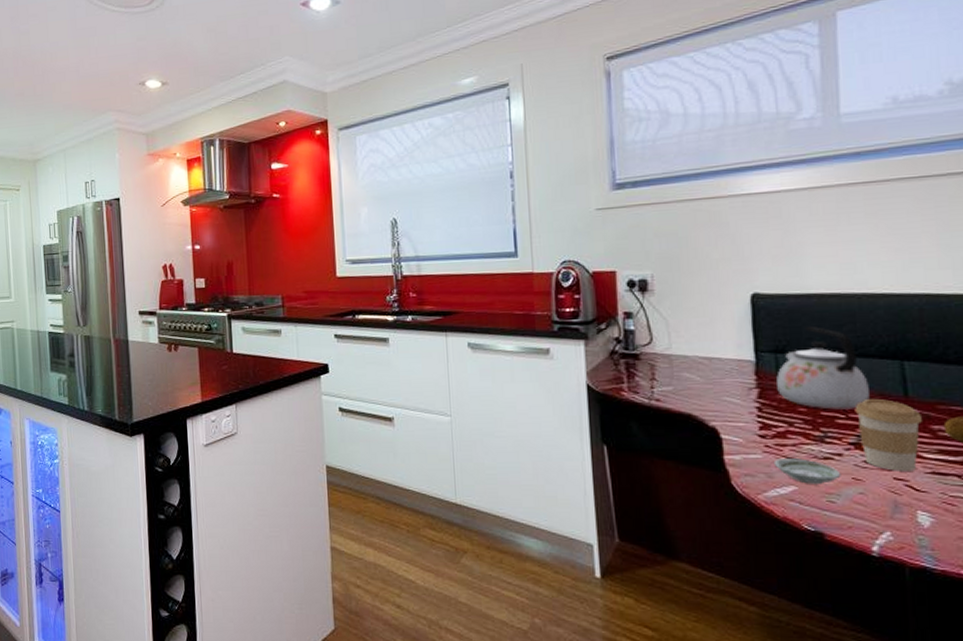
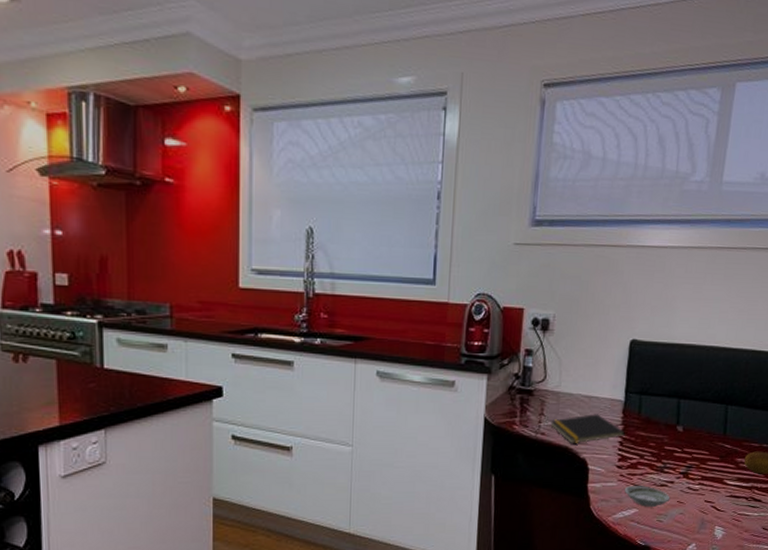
notepad: none [663,377,763,410] -> present [549,414,625,443]
kettle: present [776,325,870,410] -> none [637,371,702,445]
coffee cup: present [854,398,922,471] -> none [688,435,732,495]

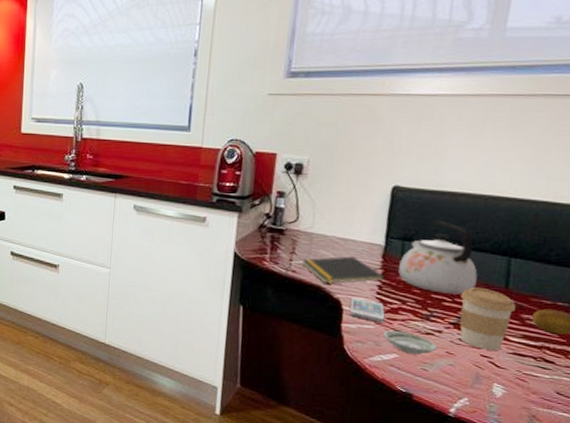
smartphone: none [594,456,626,479] -> present [349,297,385,323]
kettle: none [637,371,702,445] -> present [398,219,478,295]
coffee cup: none [688,435,732,495] -> present [459,286,516,351]

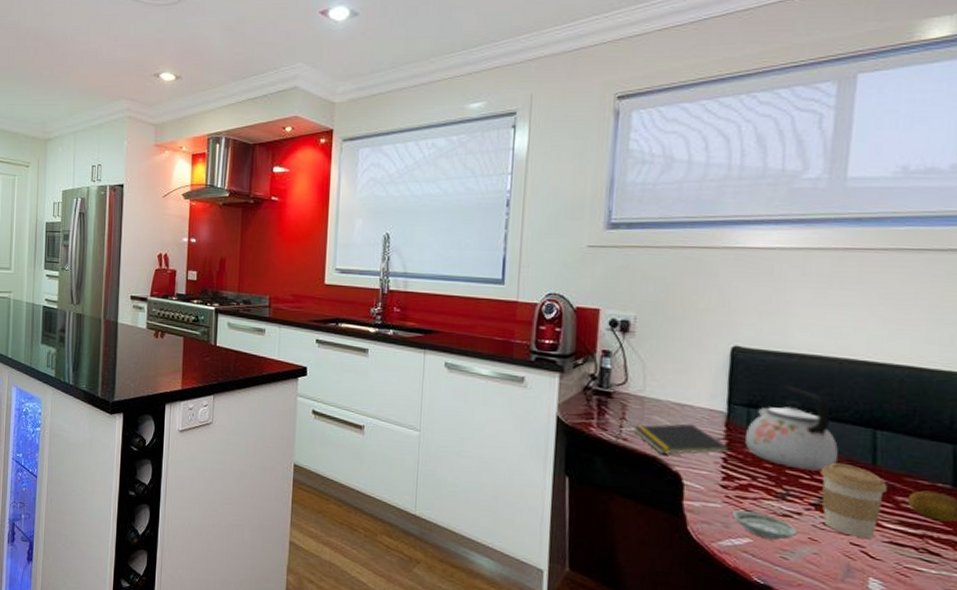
smartphone: present [349,297,385,323] -> none [691,471,733,501]

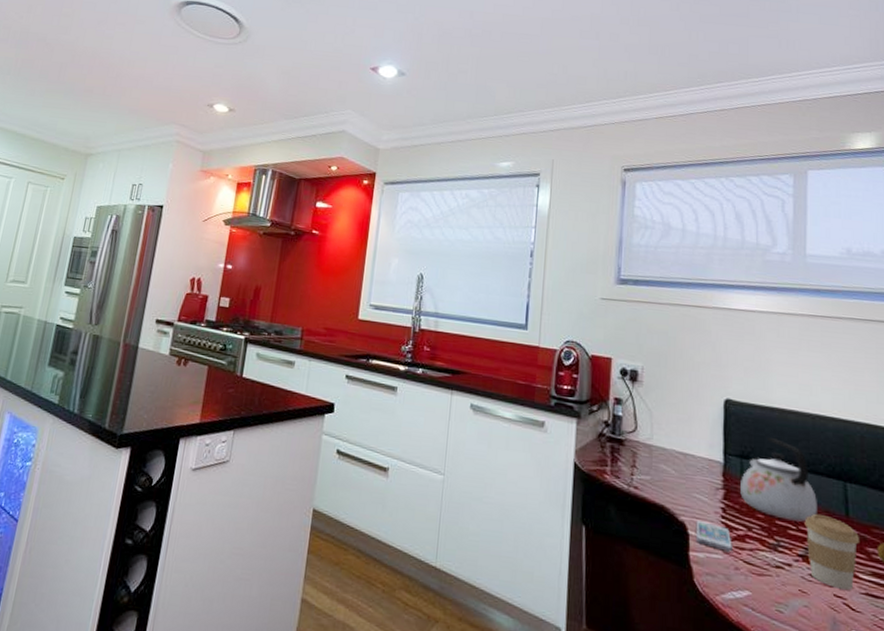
notepad: present [632,423,730,455] -> none [642,472,728,504]
smartphone: none [691,471,733,501] -> present [695,520,732,552]
saucer: present [731,510,798,540] -> none [732,561,790,593]

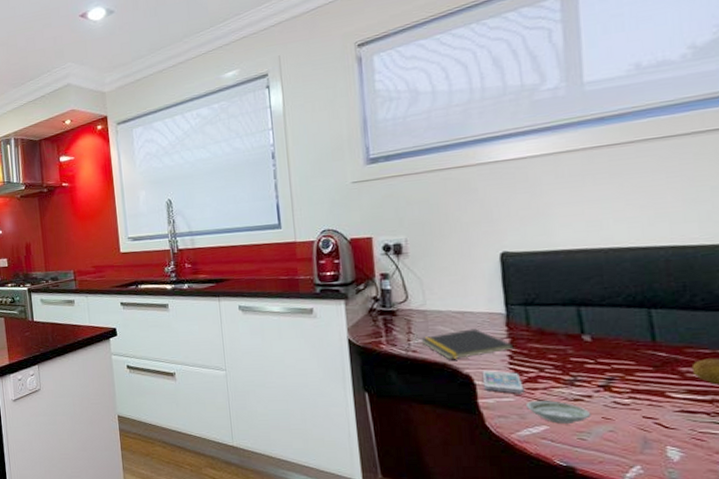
notepad: none [642,472,728,504] -> present [419,328,514,359]
saucer: none [732,561,790,593] -> present [525,401,591,424]
kettle: present [740,437,817,522] -> none [527,279,618,356]
coffee cup: present [804,513,859,590] -> none [603,344,670,410]

